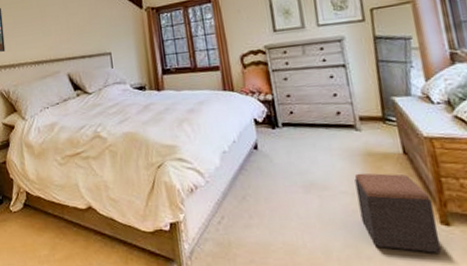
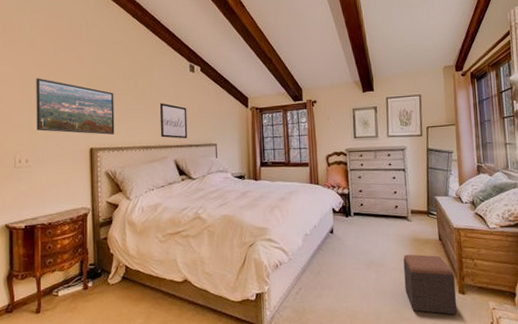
wall art: none [47,13,80,51] -> present [159,103,188,139]

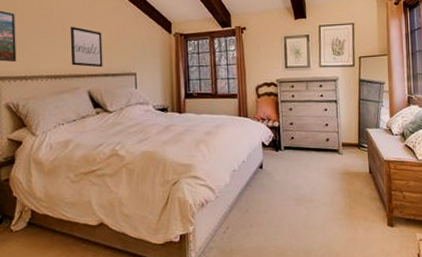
footstool: present [403,254,458,315] -> none [334,188,386,248]

